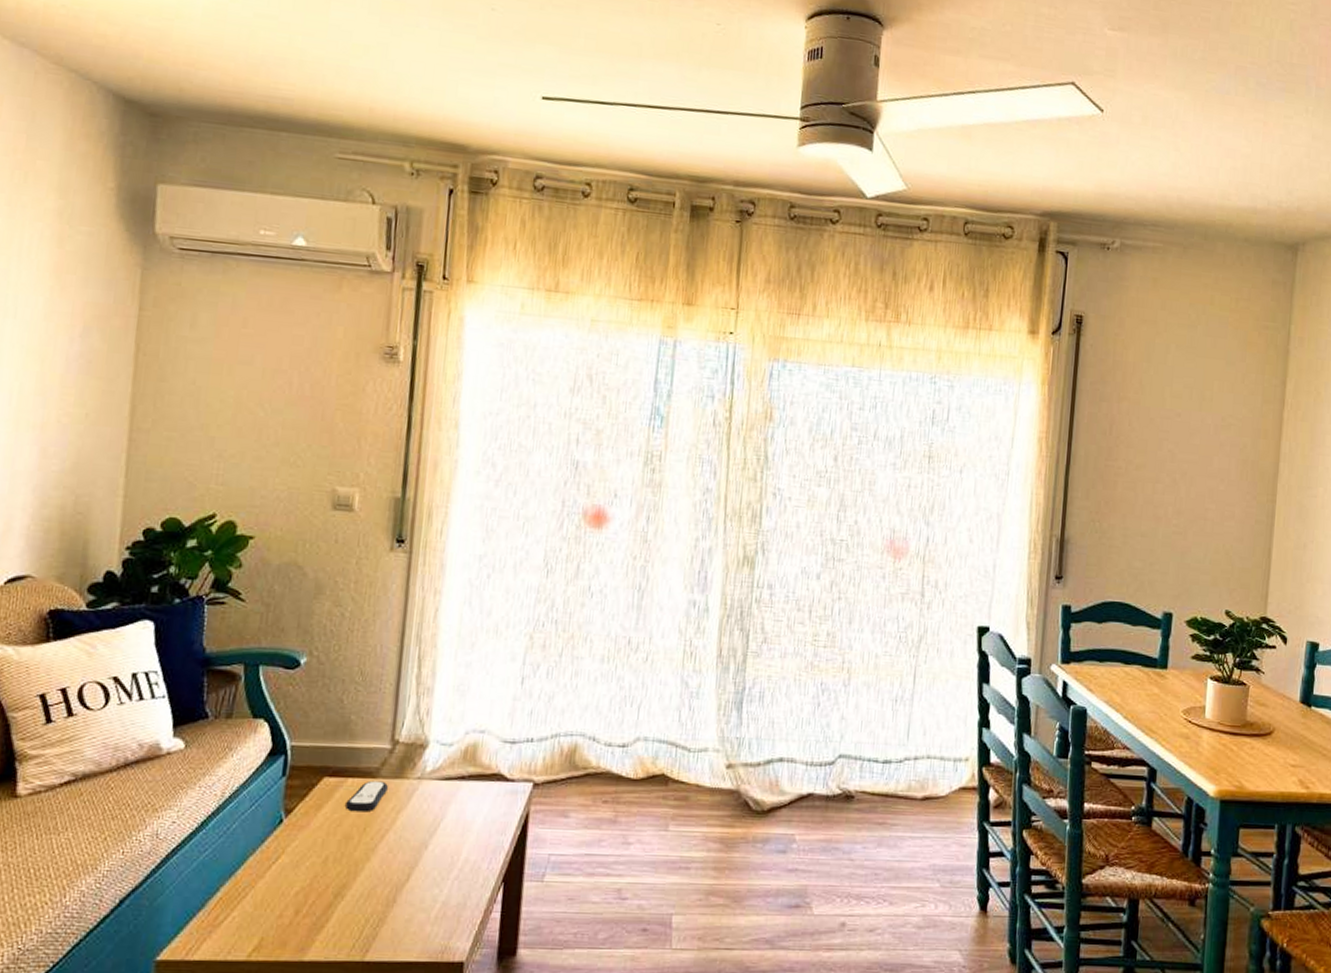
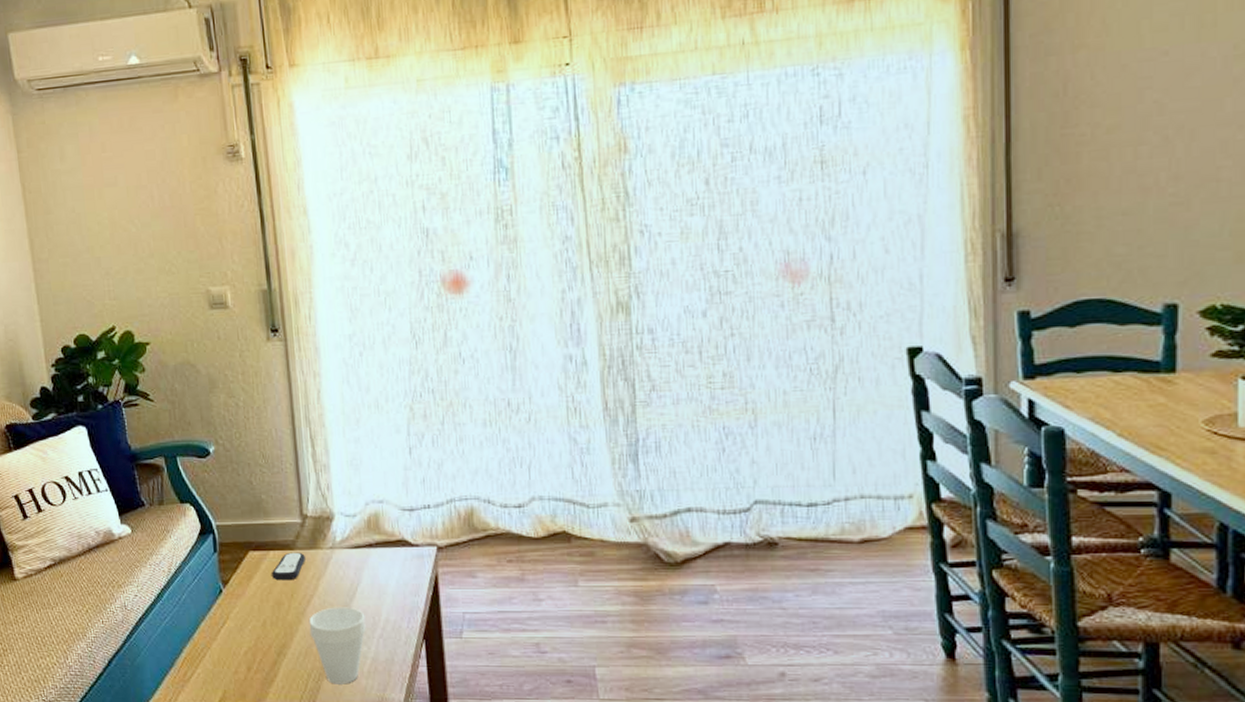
cup: none [376,843,443,931] -> present [309,607,366,684]

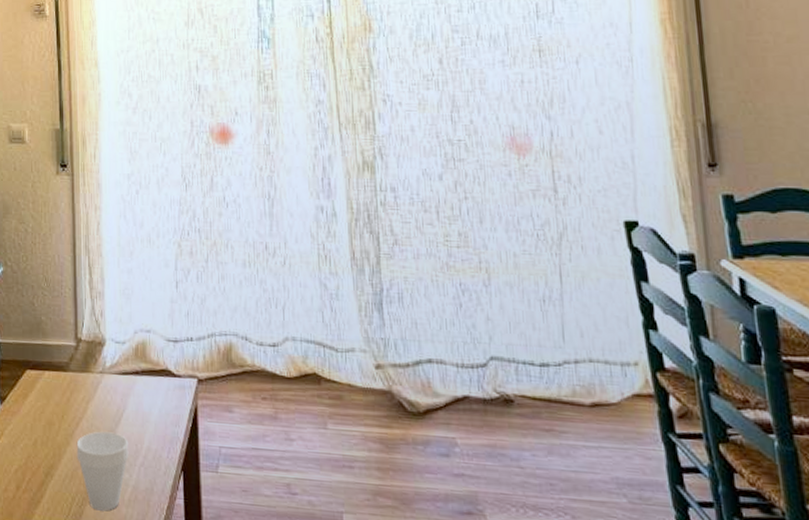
remote control: present [272,552,305,581] -> none [46,373,77,401]

